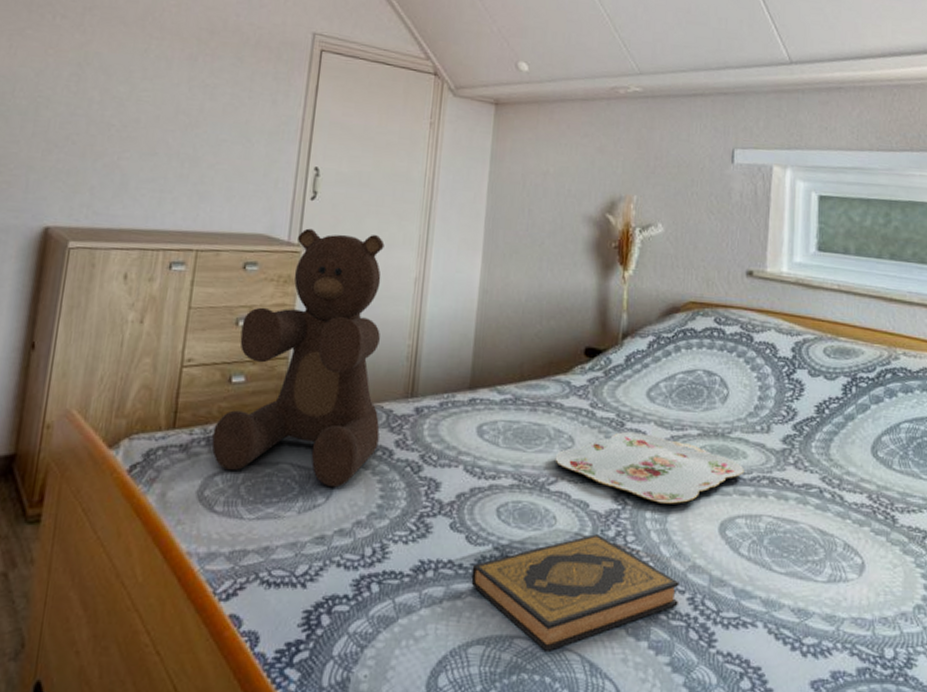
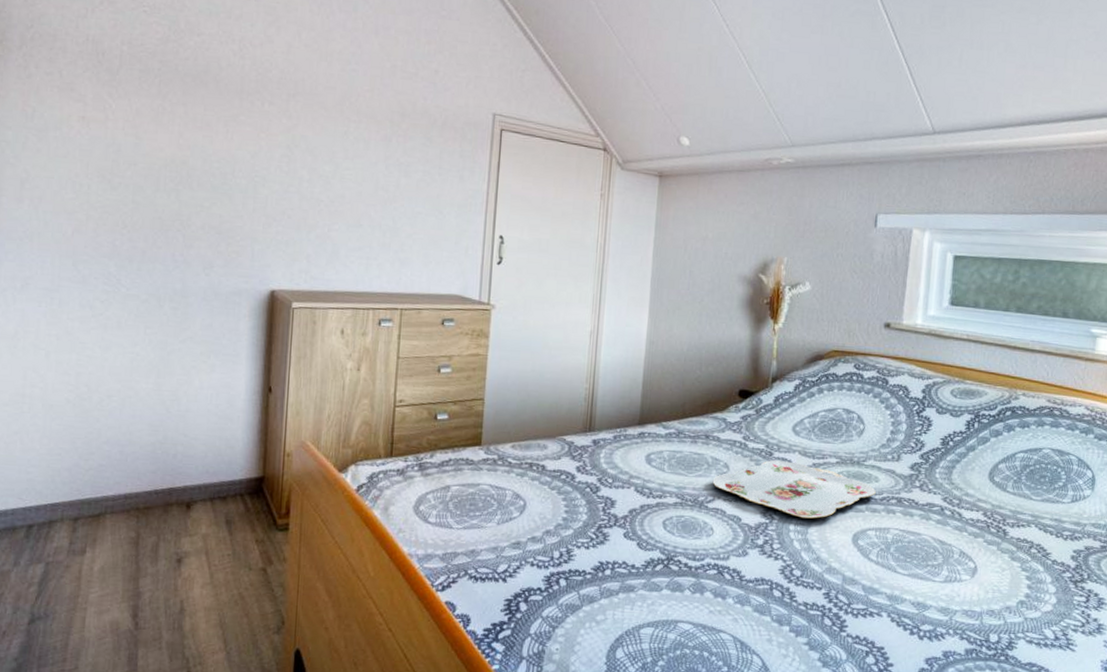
teddy bear: present [211,228,385,488] -> none [423,289,563,504]
hardback book: present [471,534,679,651] -> none [642,542,817,633]

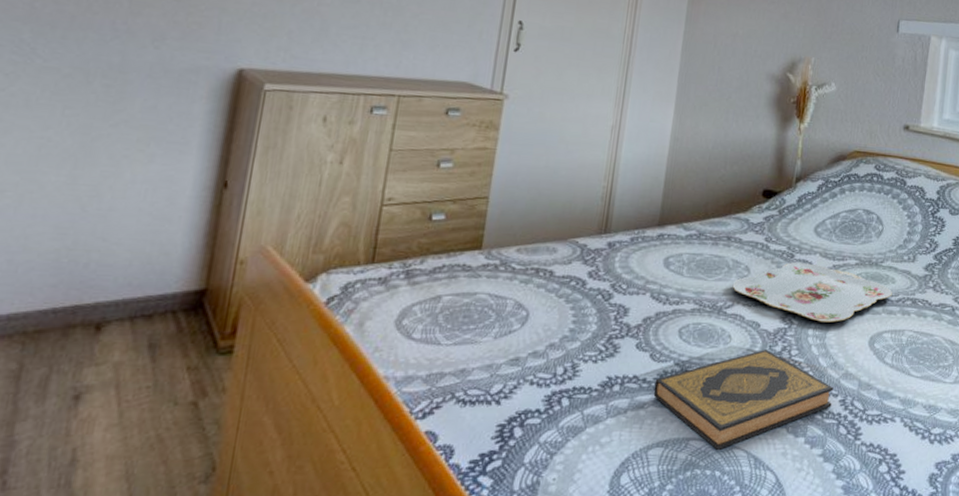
hardback book: none [642,542,817,633] -> present [653,350,834,450]

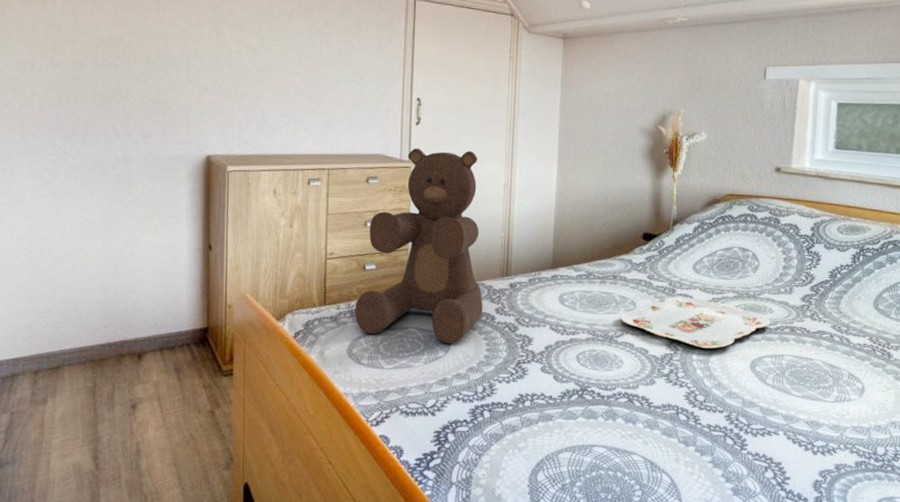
teddy bear: none [411,78,584,315] -> present [355,148,483,344]
hardback book: present [653,350,834,450] -> none [559,372,719,455]

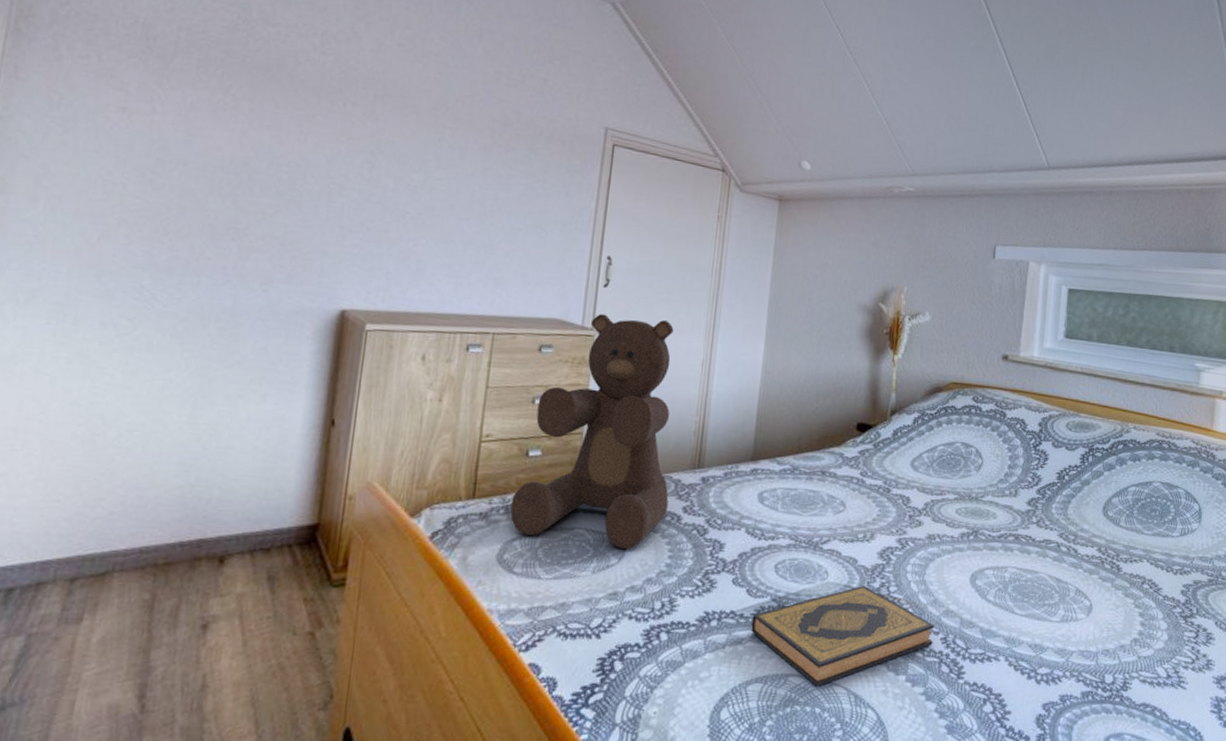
hardback book: none [559,372,719,455] -> present [751,586,934,686]
serving tray: present [621,297,771,349] -> none [828,497,994,559]

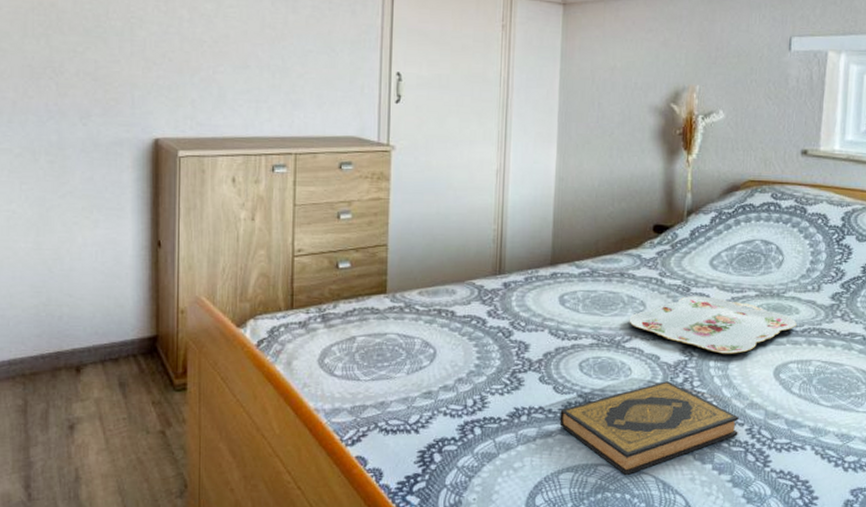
teddy bear: present [510,313,674,550] -> none [327,129,473,352]
serving tray: none [828,497,994,559] -> present [629,296,797,354]

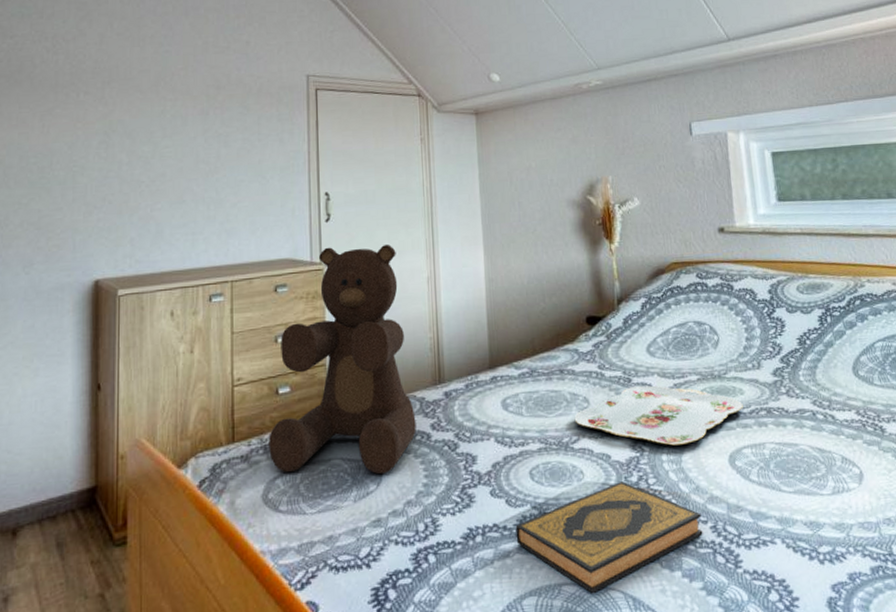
teddy bear: none [327,129,473,352] -> present [269,245,416,475]

